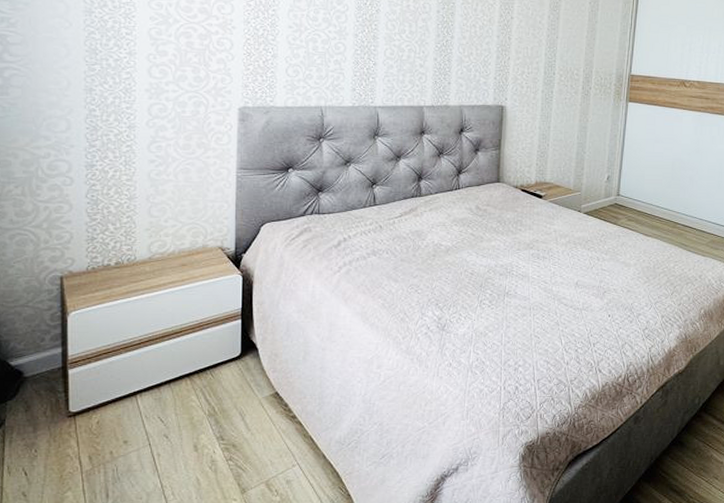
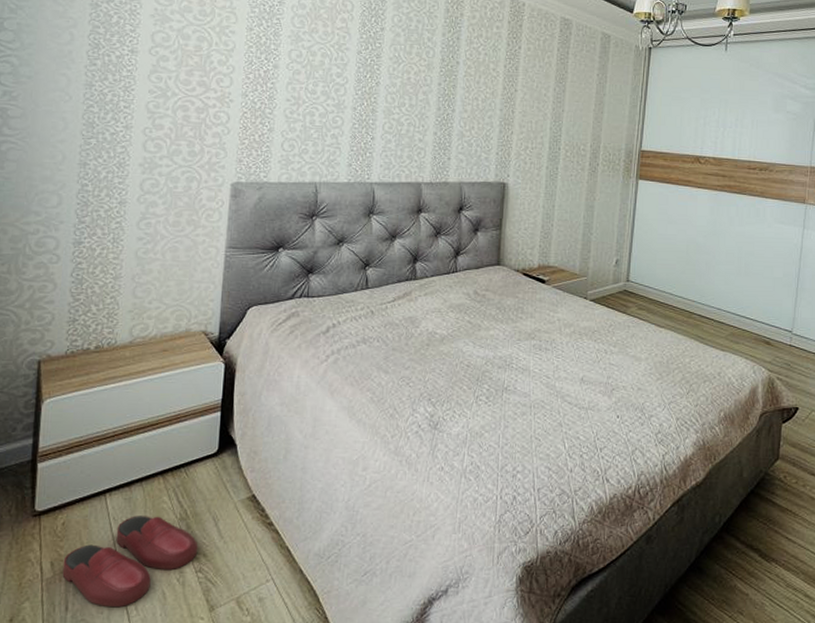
slippers: none [100,413,227,494] -> present [62,516,198,608]

